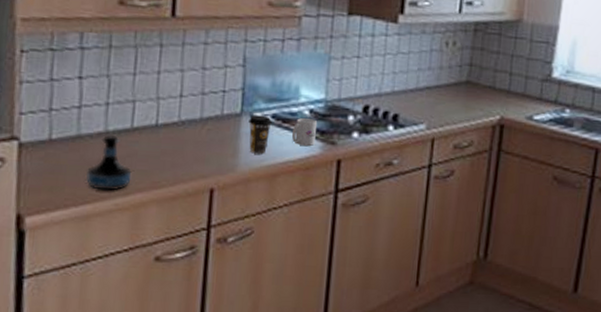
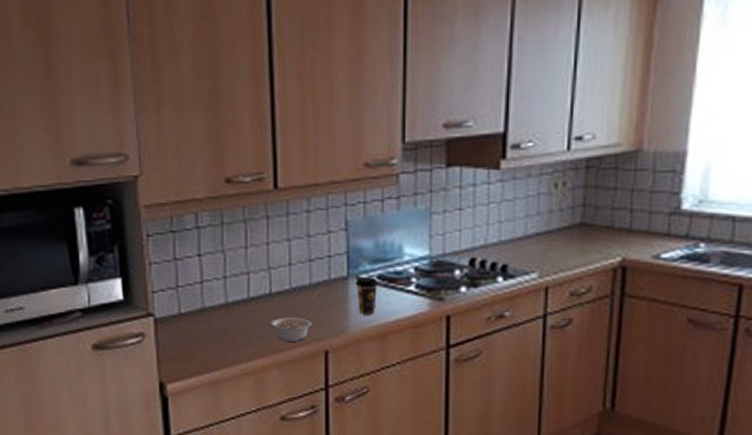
tequila bottle: present [86,134,132,191] -> none [214,305,253,357]
legume: none [153,150,200,178] -> present [270,317,312,342]
mug: present [291,118,317,146] -> none [398,277,422,303]

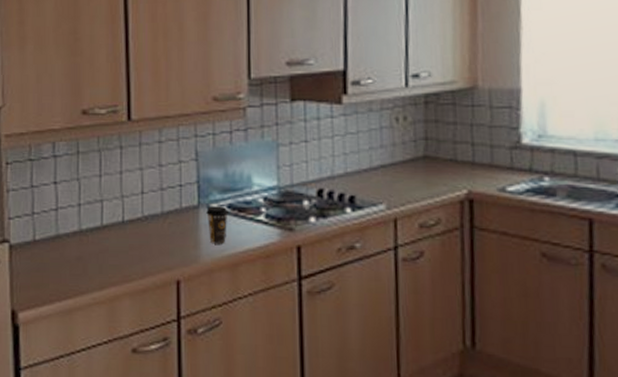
legume: present [270,317,312,342] -> none [122,245,164,270]

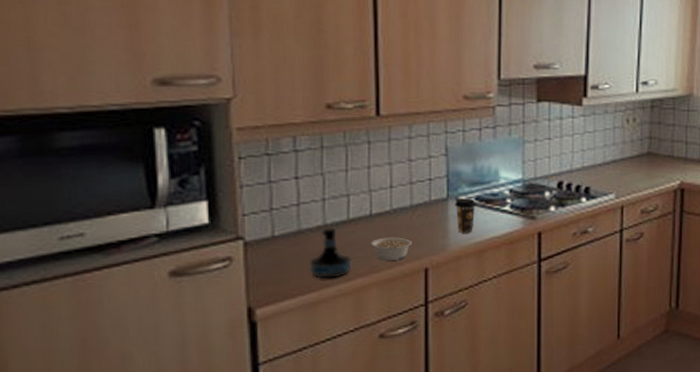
tequila bottle: none [67,233,105,286] -> present [310,227,351,279]
legume: none [122,245,164,270] -> present [370,237,413,261]

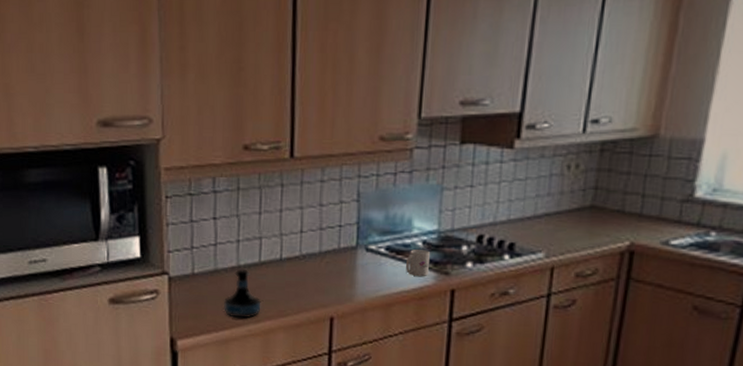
legume: present [370,237,413,261] -> none [279,282,320,307]
coffee cup: present [455,198,476,233] -> none [364,247,386,285]
mug: none [494,198,517,222] -> present [405,249,430,276]

